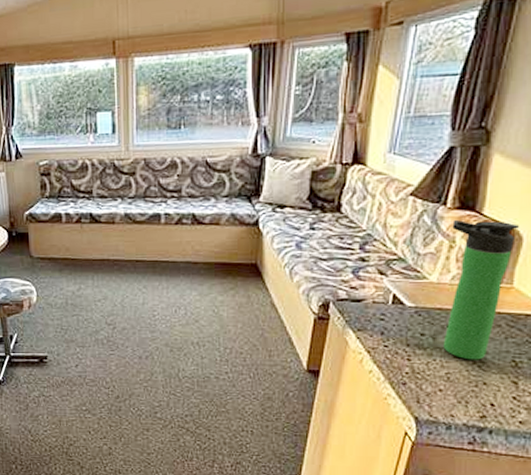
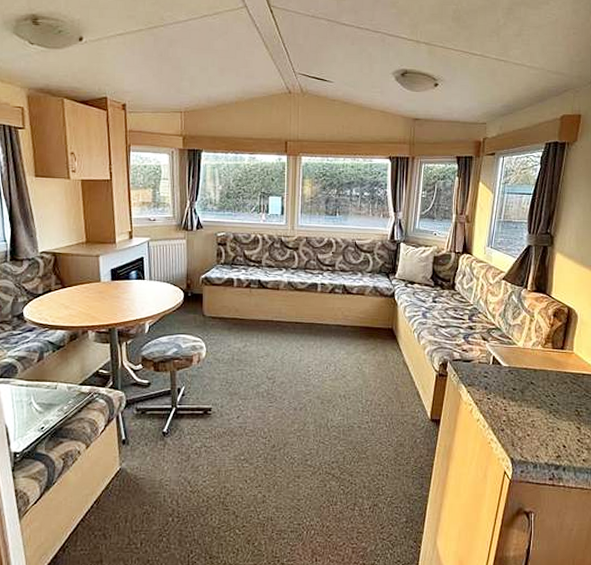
bottle: present [442,219,520,360] -> none [528,299,576,410]

